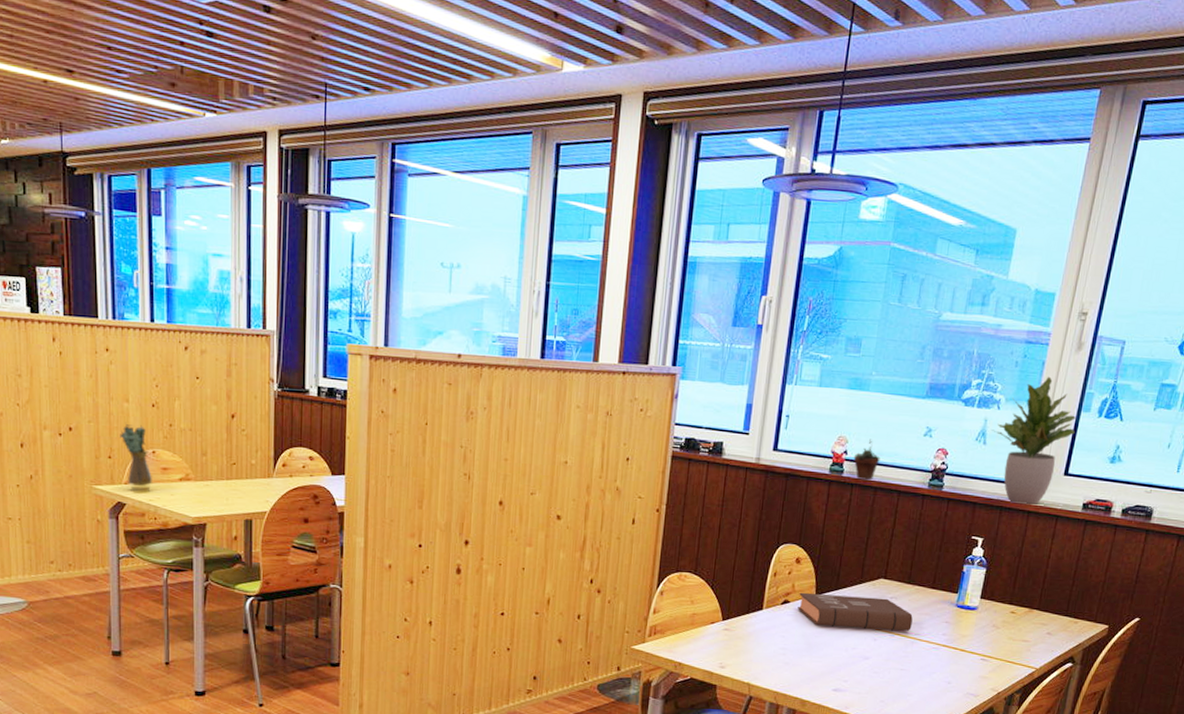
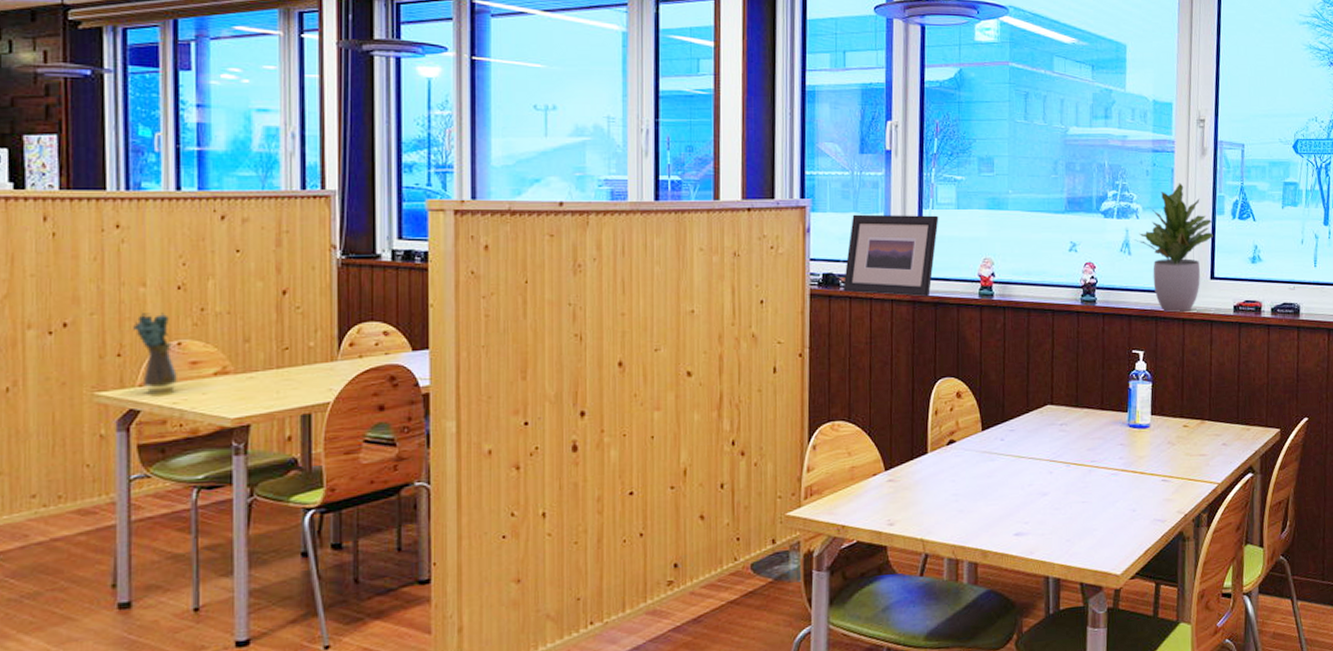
picture frame: none [702,384,801,468] -> present [843,214,939,297]
book: present [797,592,913,631] -> none [964,426,1087,464]
succulent plant: present [853,438,880,481] -> none [1002,258,1029,302]

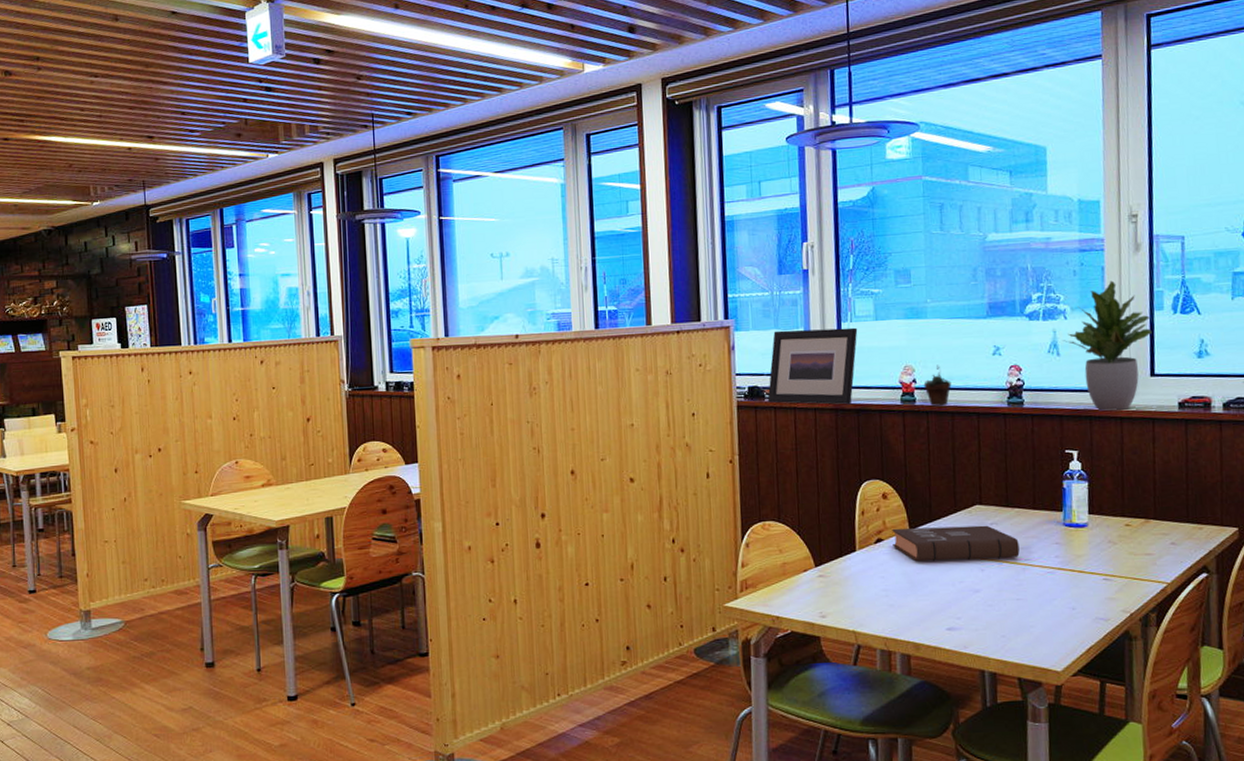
vase: present [133,311,177,397] -> none [205,438,237,504]
book: none [964,426,1087,464] -> present [892,525,1020,562]
succulent plant: none [1002,258,1029,302] -> present [923,364,952,407]

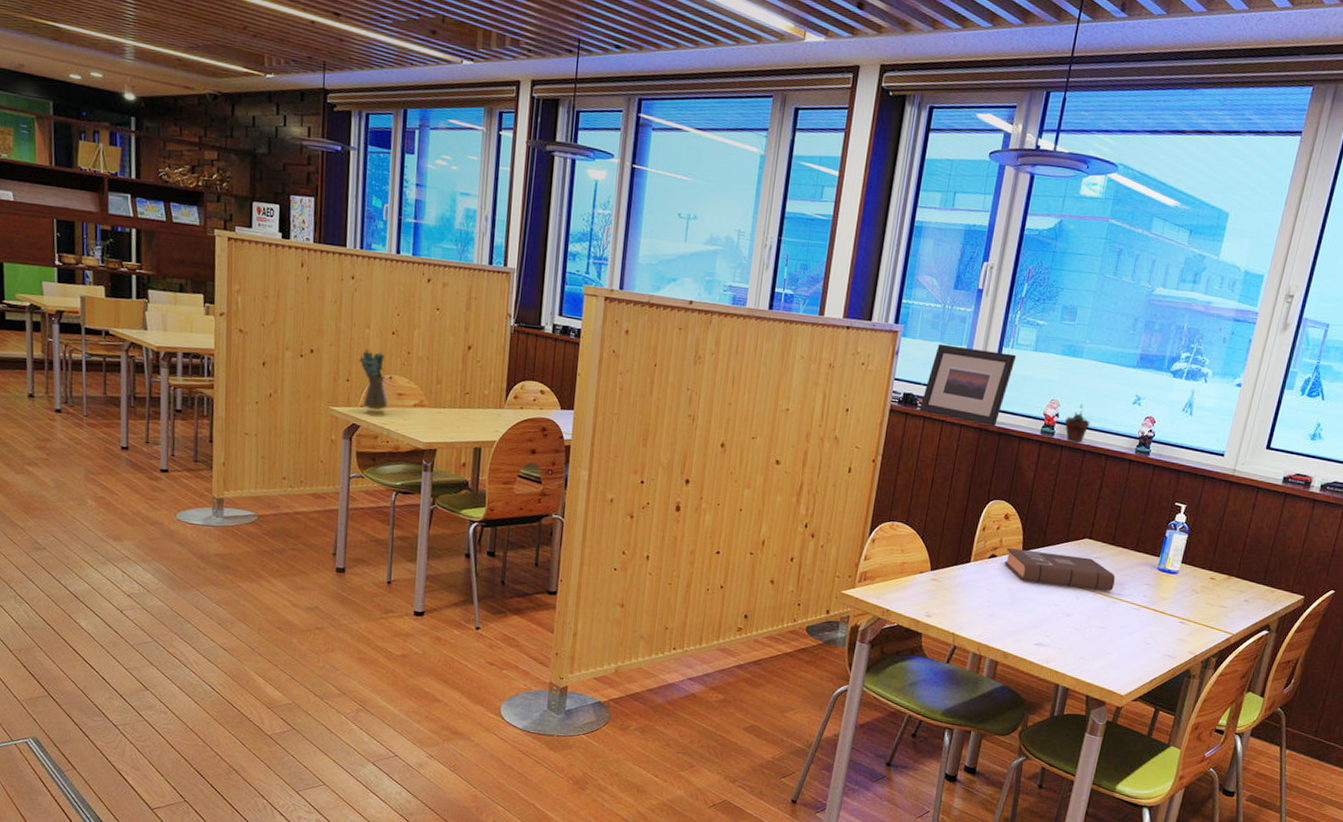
vase: none [205,438,237,504] -> present [359,348,388,418]
potted plant: present [1063,280,1152,411] -> none [1198,353,1280,476]

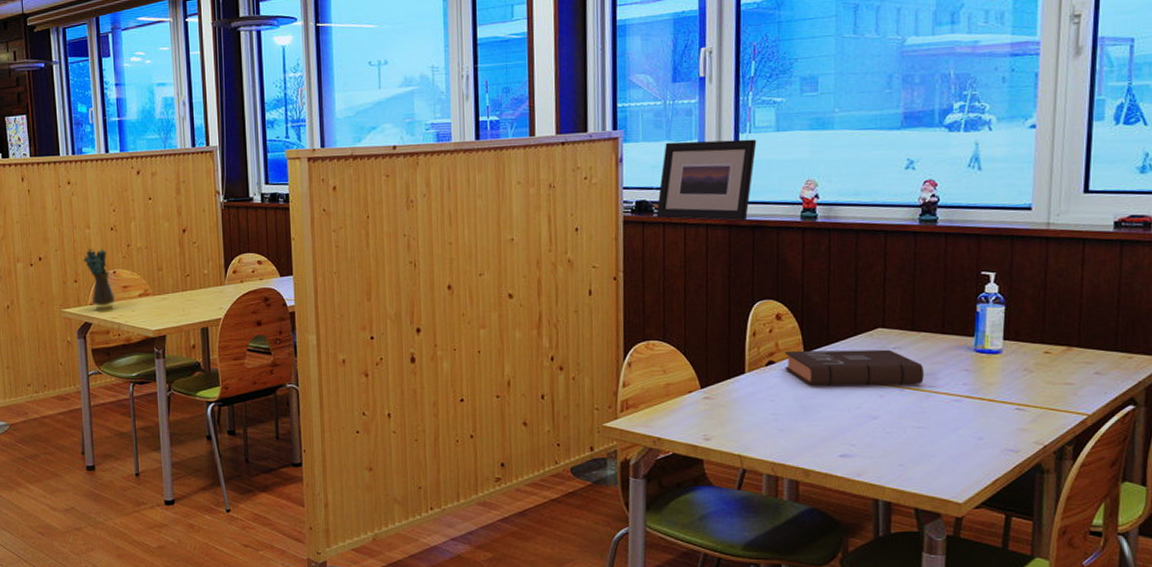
succulent plant: present [1064,403,1090,444] -> none [826,179,858,224]

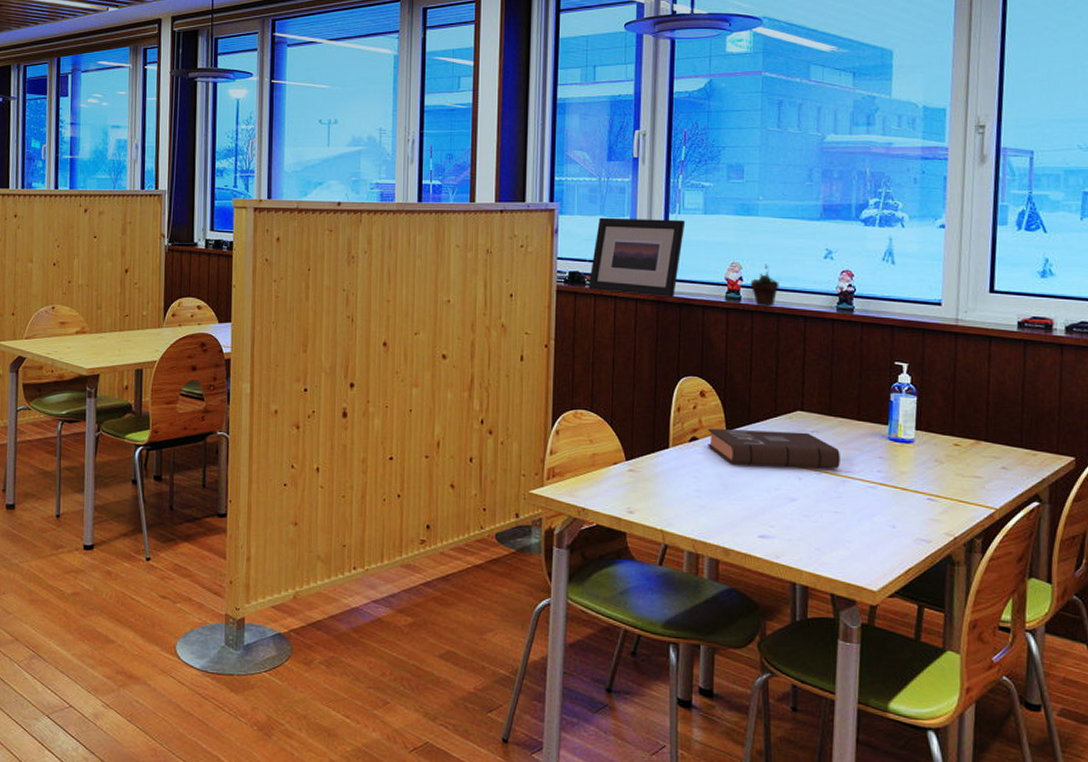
vase: present [84,248,115,313] -> none [23,282,51,348]
succulent plant: none [826,179,858,224] -> present [750,264,779,307]

